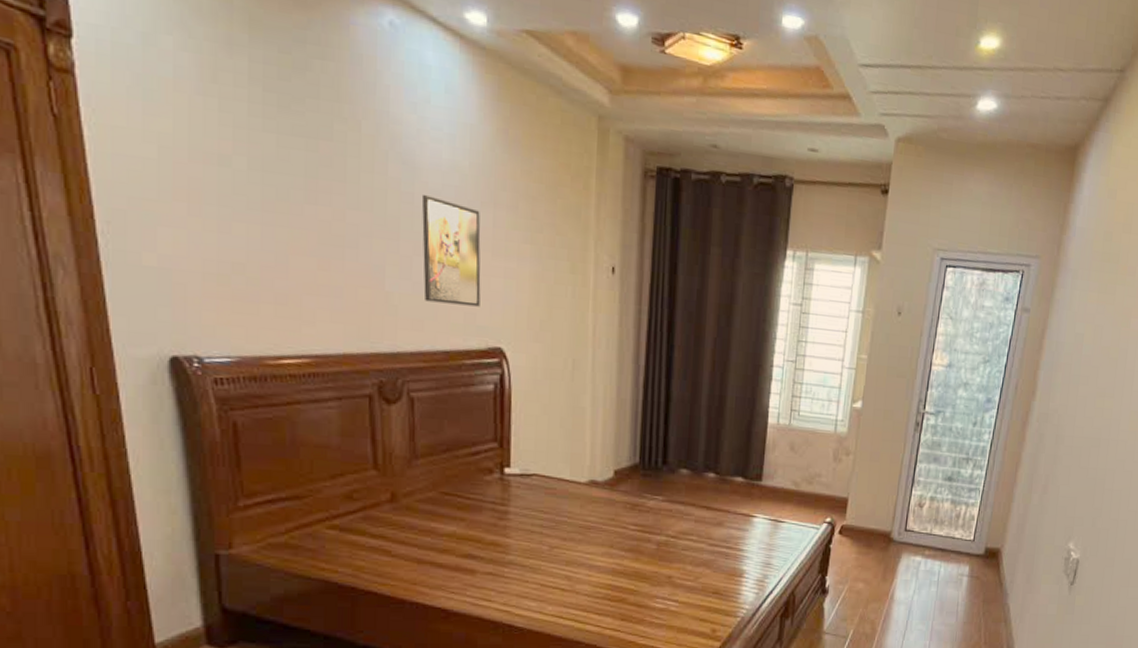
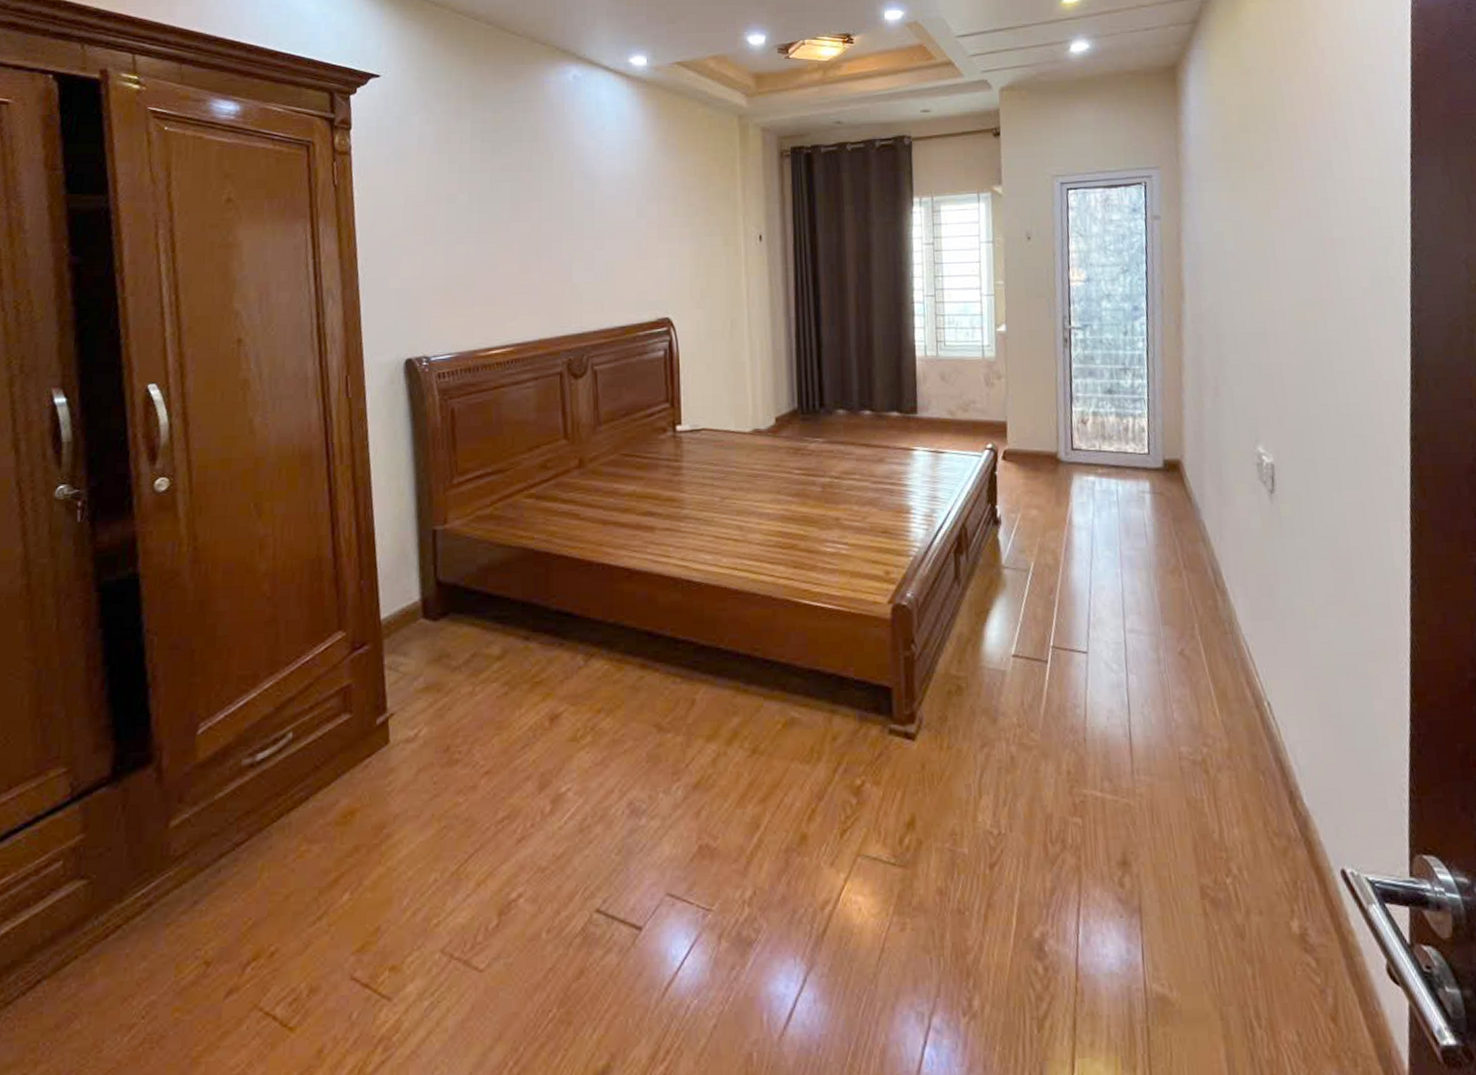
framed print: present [421,195,481,307] -> none [600,200,650,286]

